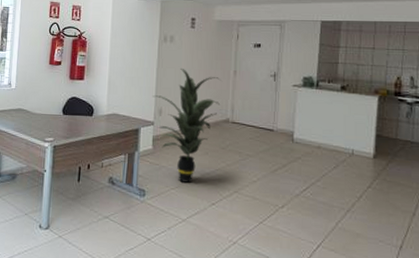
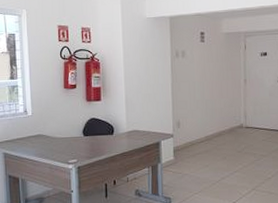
indoor plant: present [152,69,220,183] -> none [169,82,233,187]

